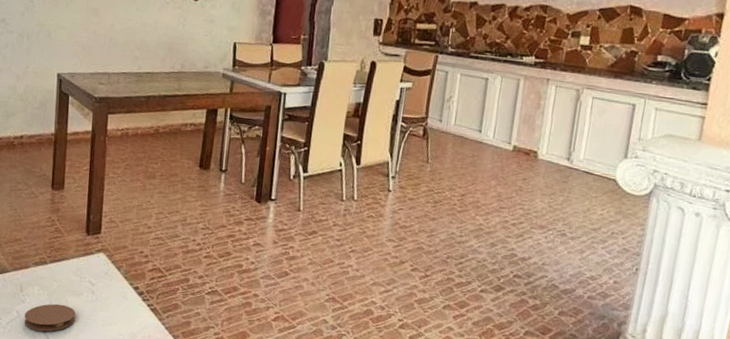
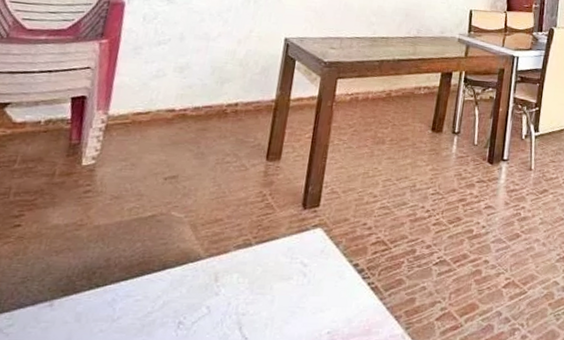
coaster: present [24,304,76,332] -> none [215,292,282,328]

